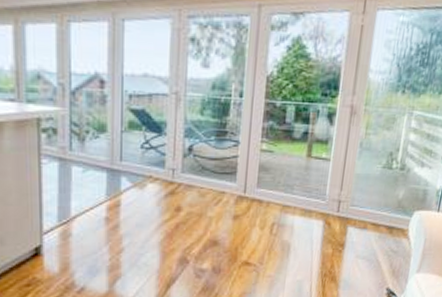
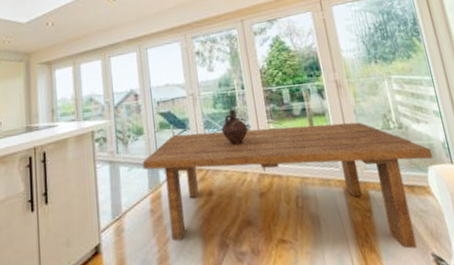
dining table: none [101,139,424,282] -> present [142,122,433,249]
ceramic jug: none [204,119,236,162] -> present [221,109,248,146]

